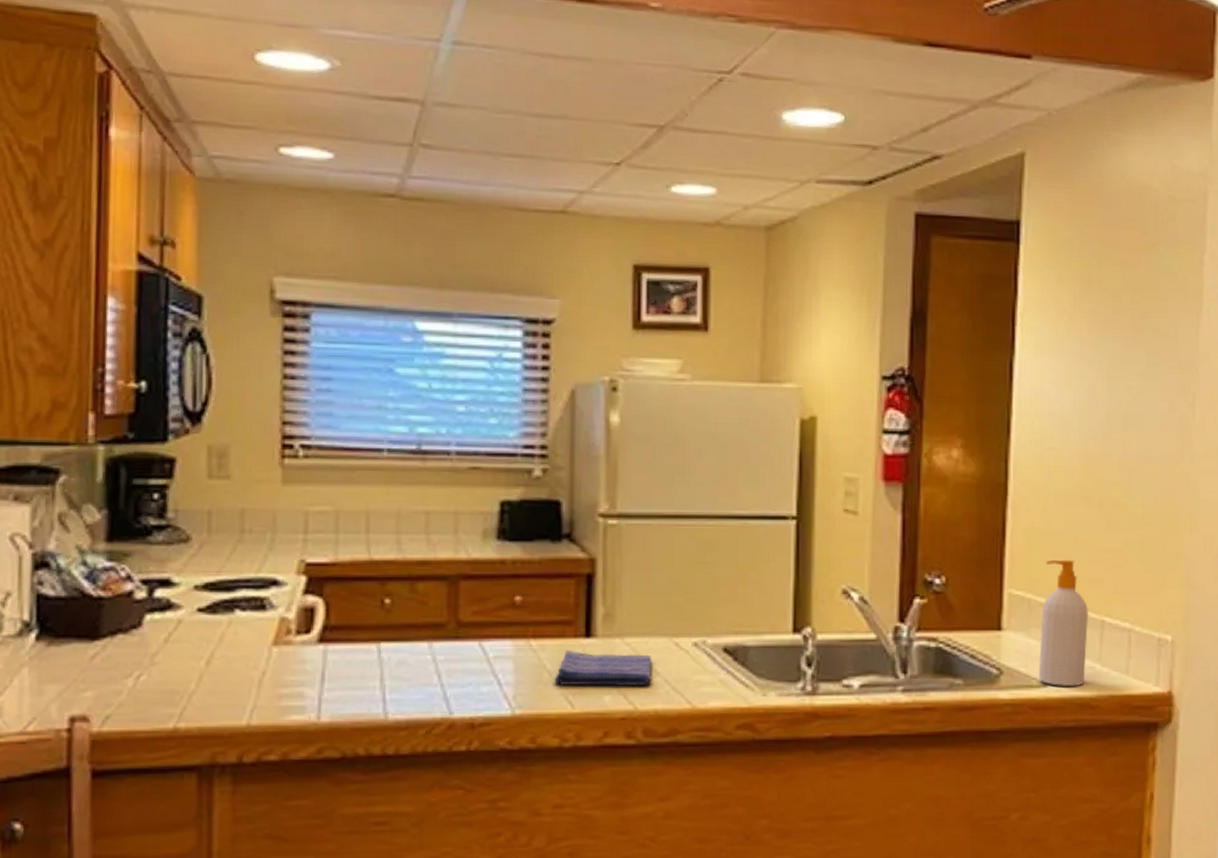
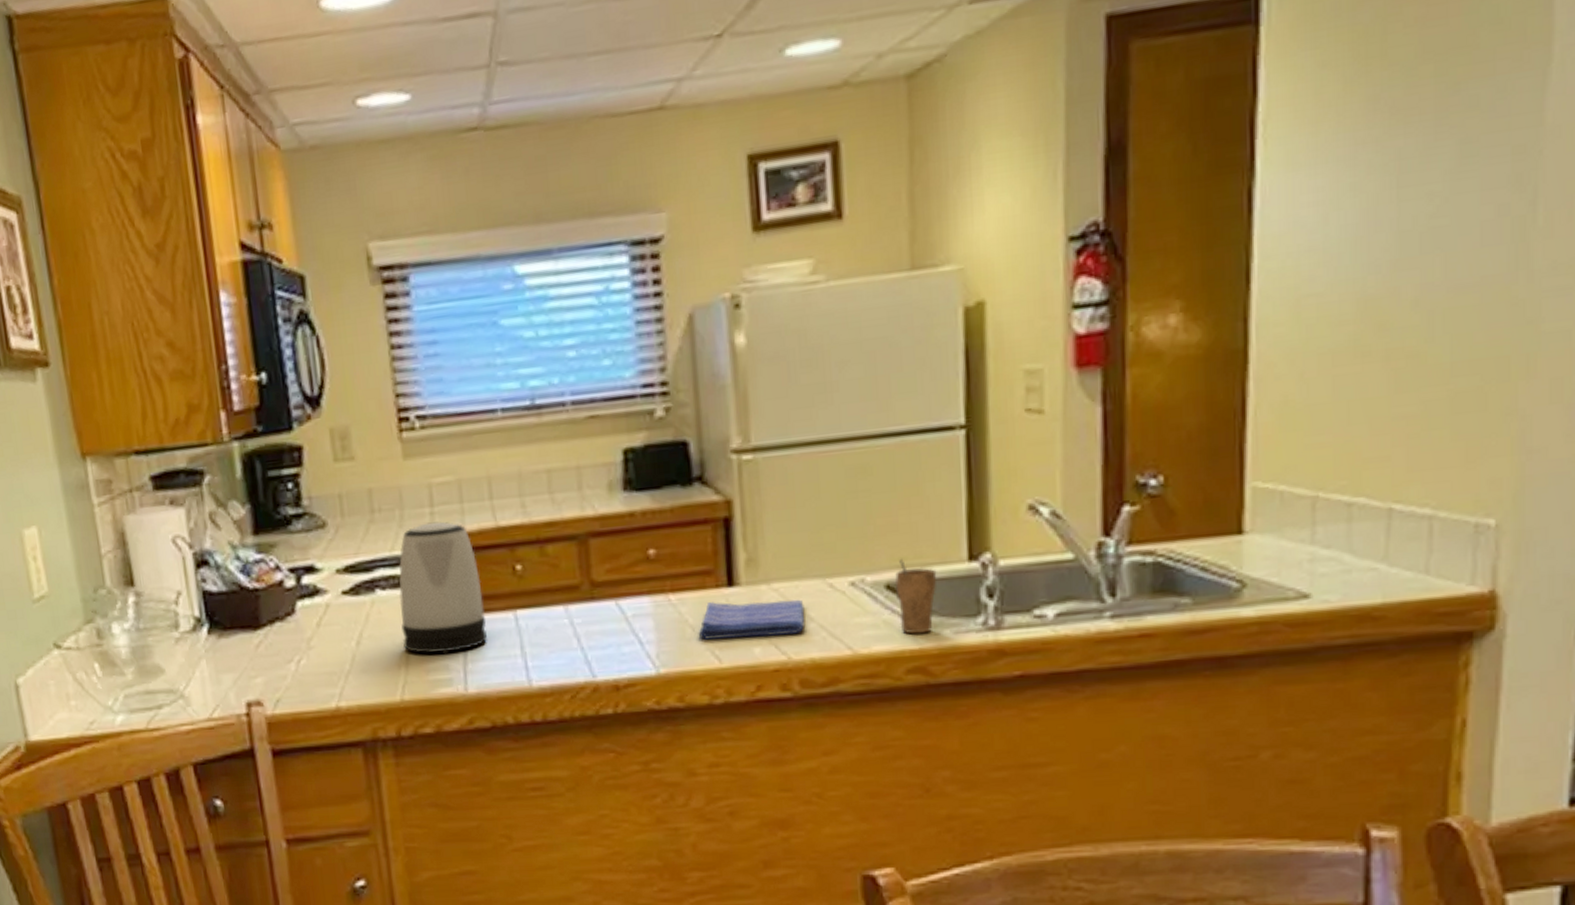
kettle: none [256,549,348,679] -> present [399,521,487,654]
cup: none [732,625,767,694] -> present [895,558,938,635]
soap bottle: present [1038,559,1088,686] -> none [1296,435,1368,596]

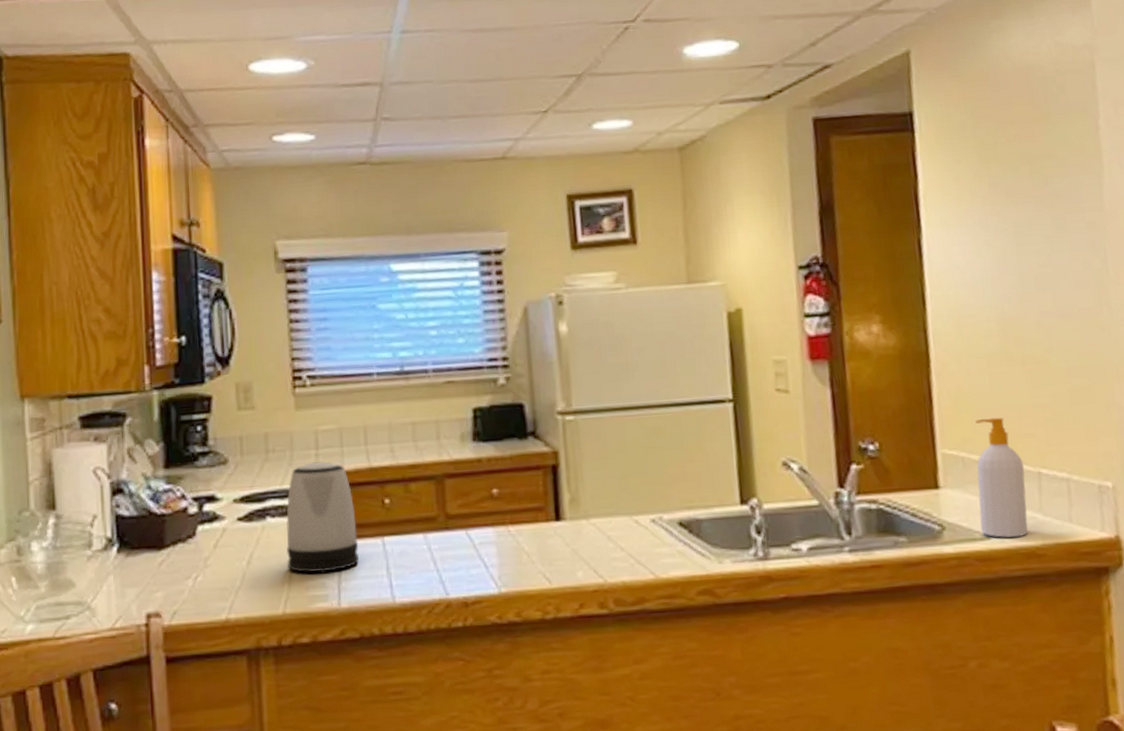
dish towel: present [698,599,805,640] -> none [532,532,617,564]
cup: present [895,558,938,635] -> none [685,501,718,563]
soap bottle: none [1296,435,1368,596] -> present [975,417,1028,538]

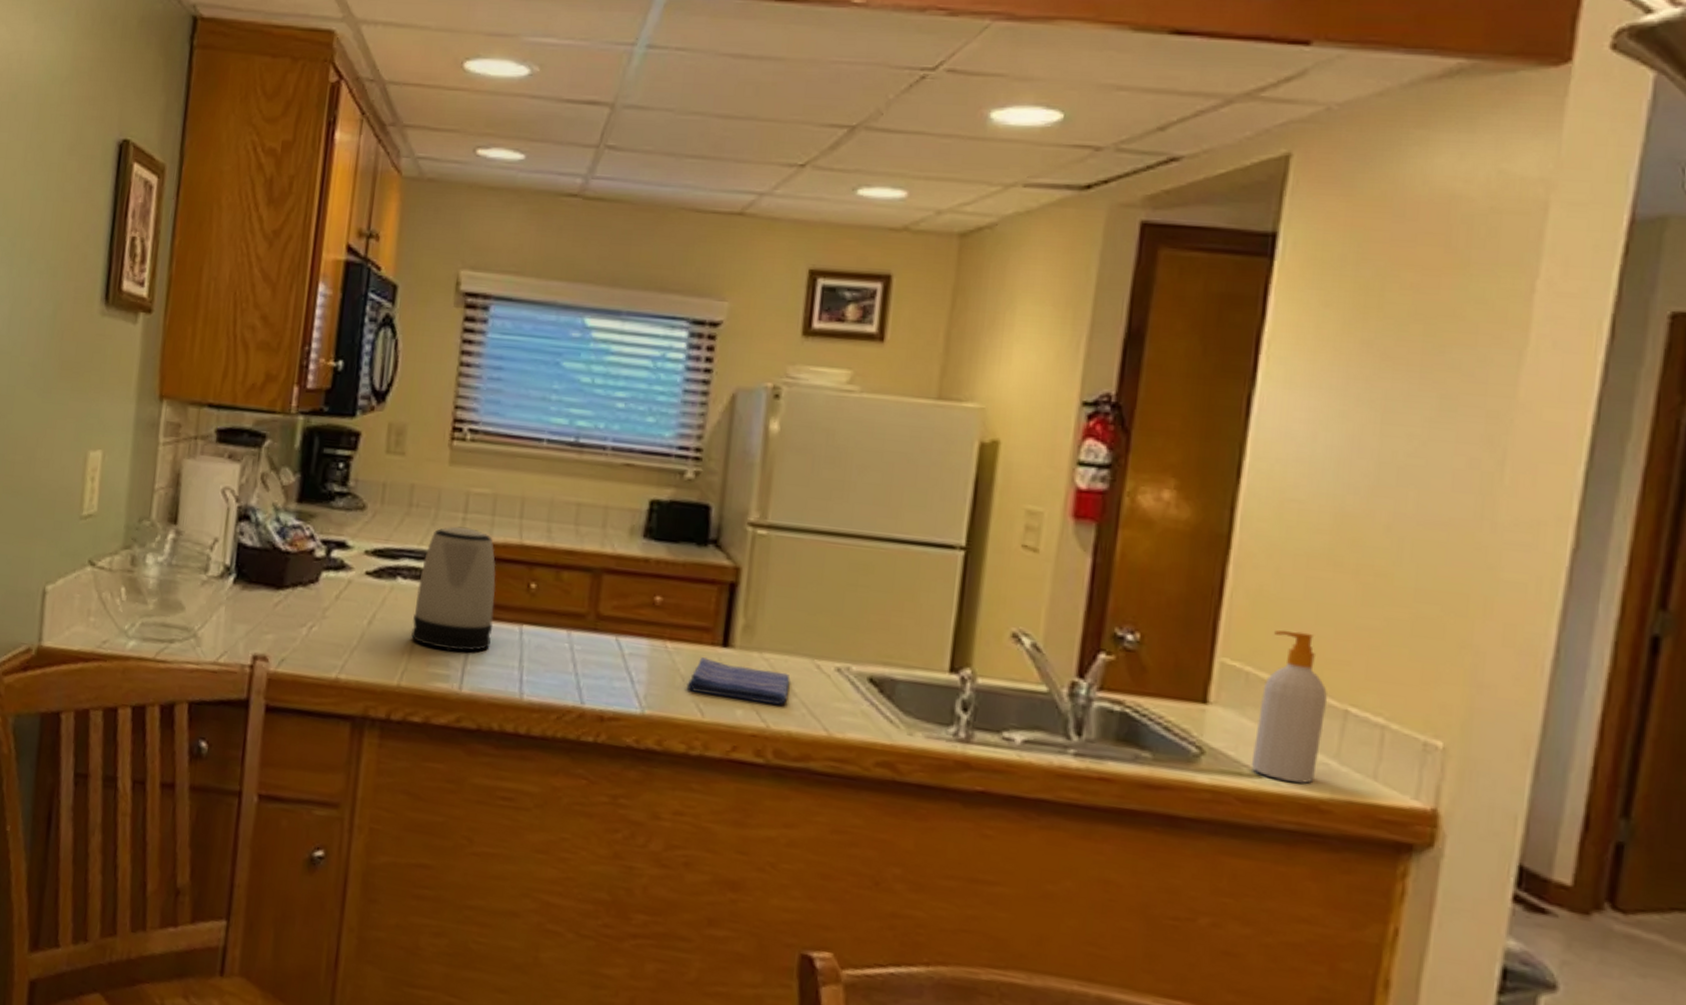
dish towel: none [532,532,617,564] -> present [686,657,790,705]

